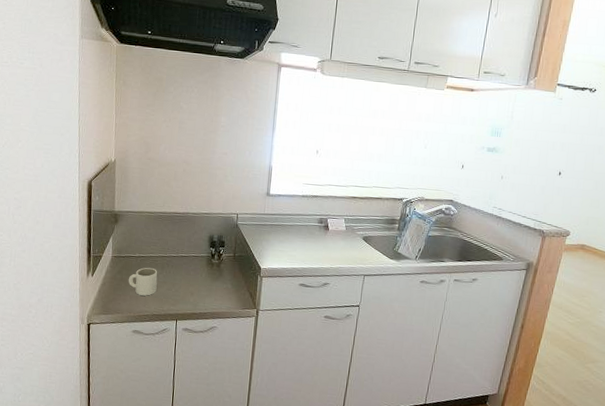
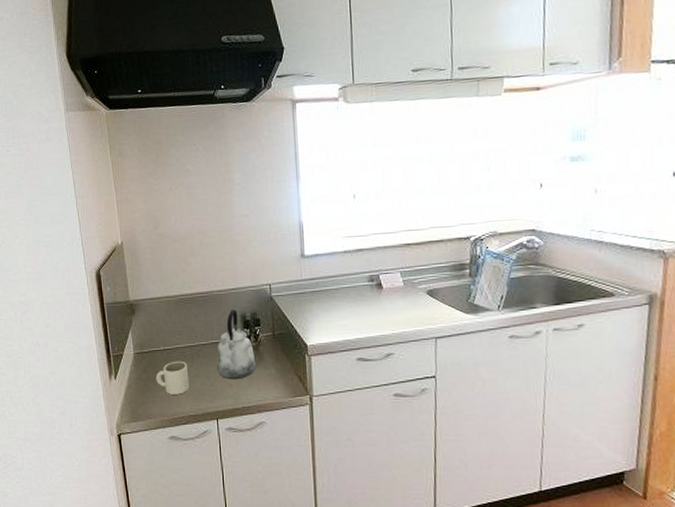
kettle: none [183,230,216,289] -> present [217,309,256,380]

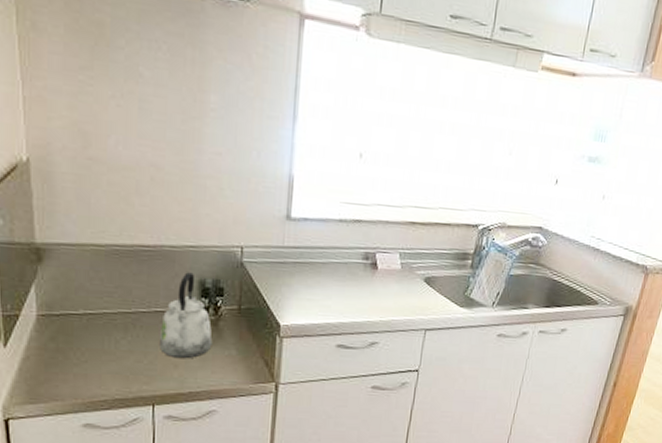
mug: present [155,361,189,395] -> none [68,330,118,373]

